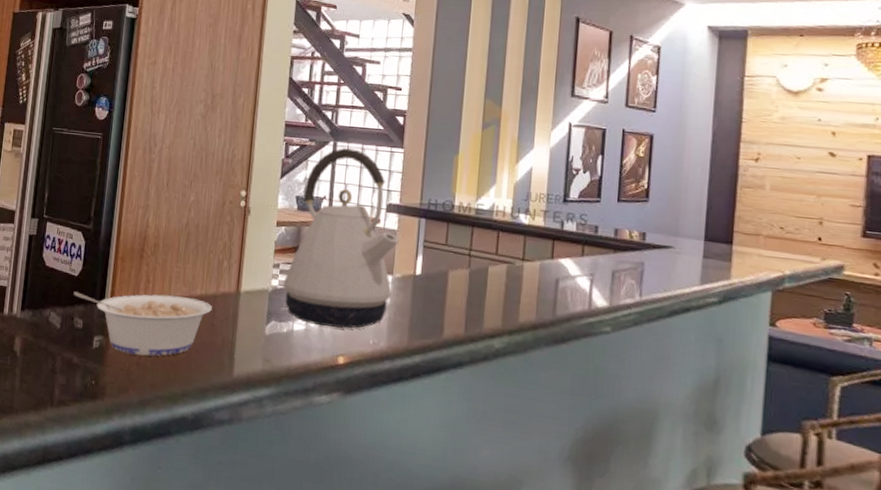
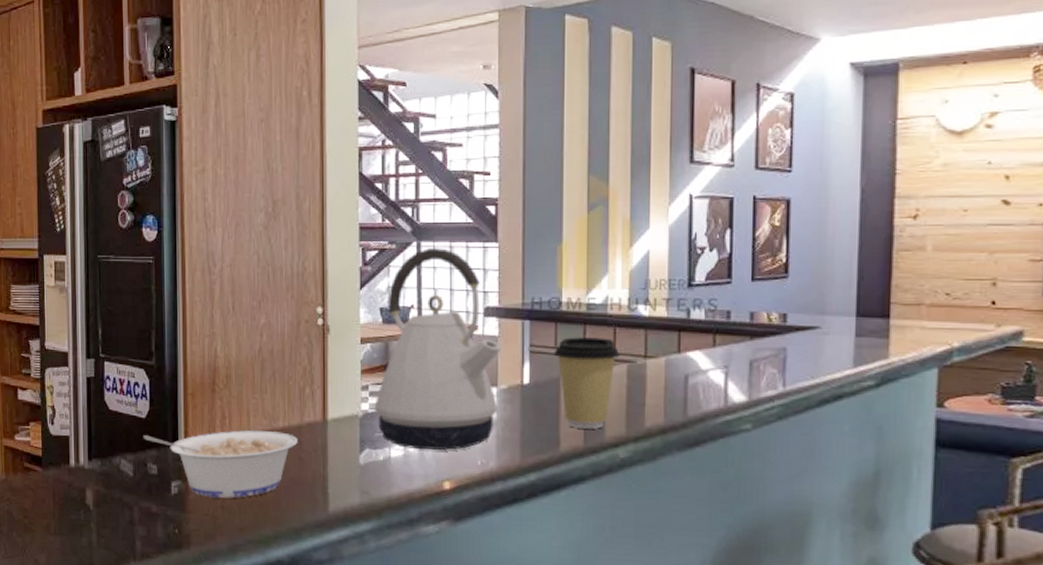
coffee cup: none [443,236,502,321] -> present [553,337,620,429]

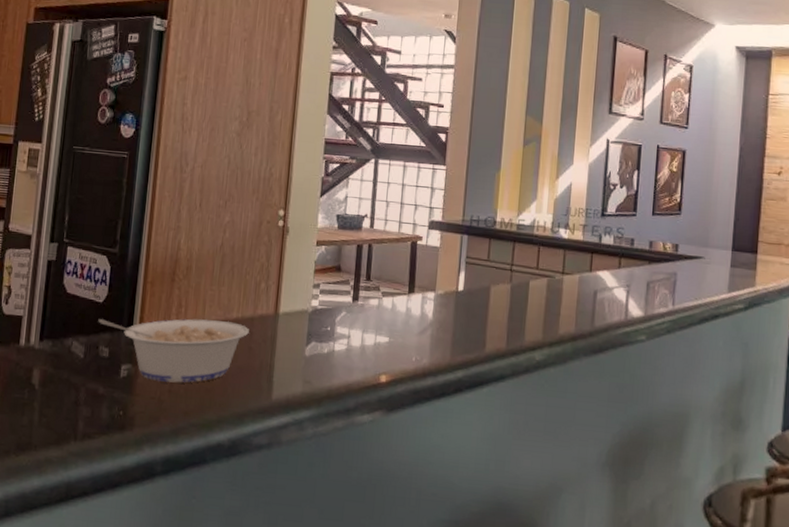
kettle: present [374,248,501,451] -> none [323,165,441,347]
coffee cup: present [553,337,620,429] -> none [486,252,542,334]

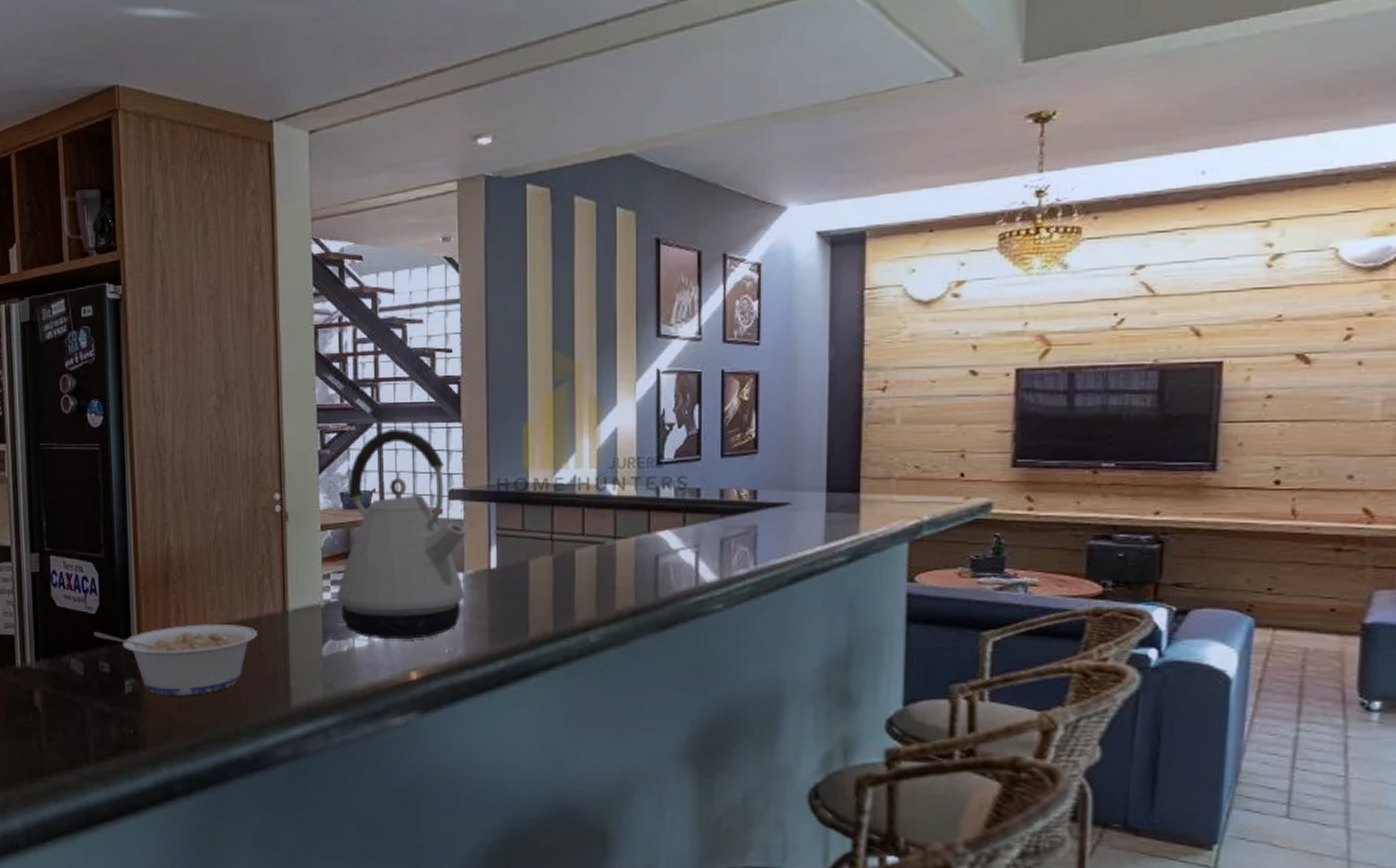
kettle: none [323,165,441,347] -> present [336,429,467,640]

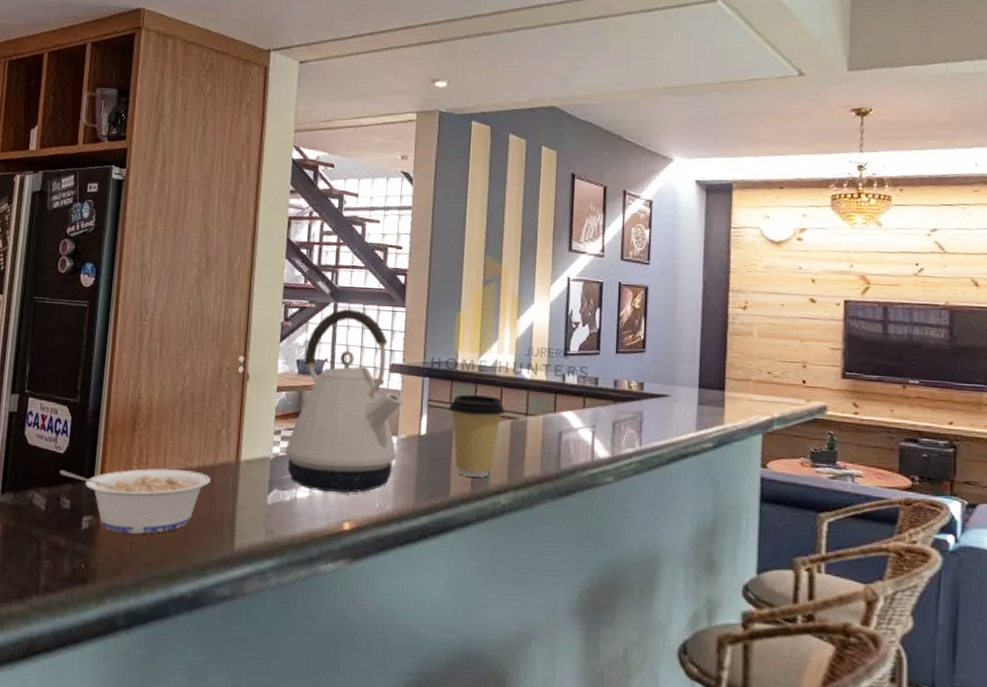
coffee cup: none [521,519,589,613] -> present [448,394,505,478]

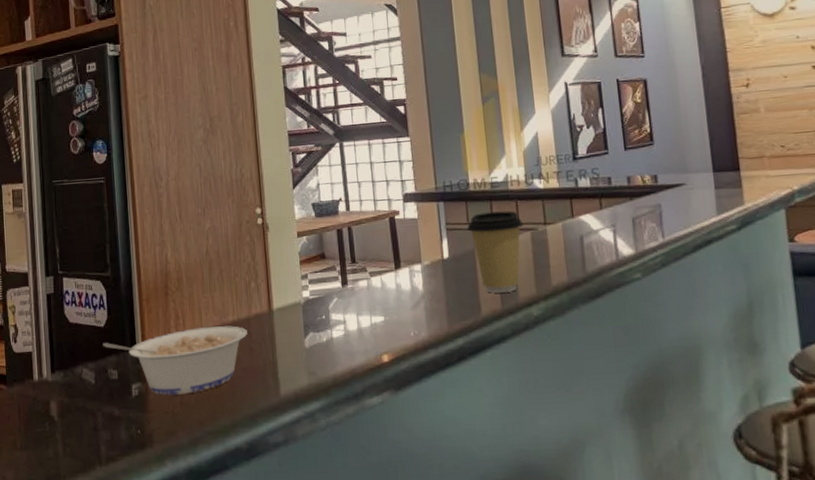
kettle: present [284,309,403,493] -> none [314,146,424,329]

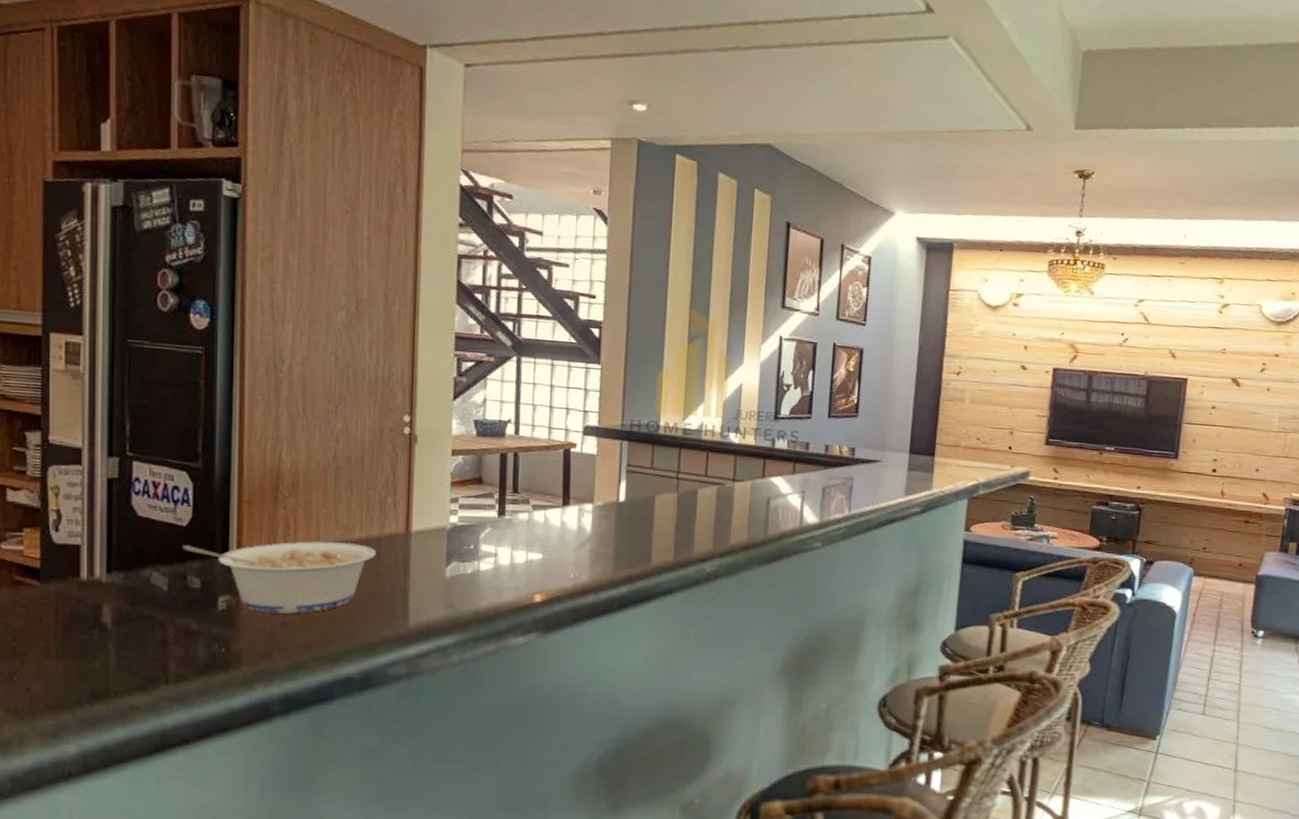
coffee cup: present [466,210,524,293] -> none [649,459,711,545]

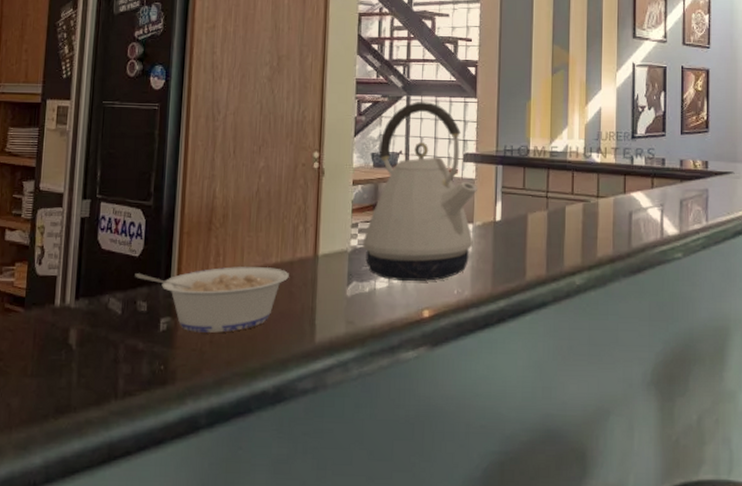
kettle: none [464,364,599,564] -> present [362,102,477,282]

